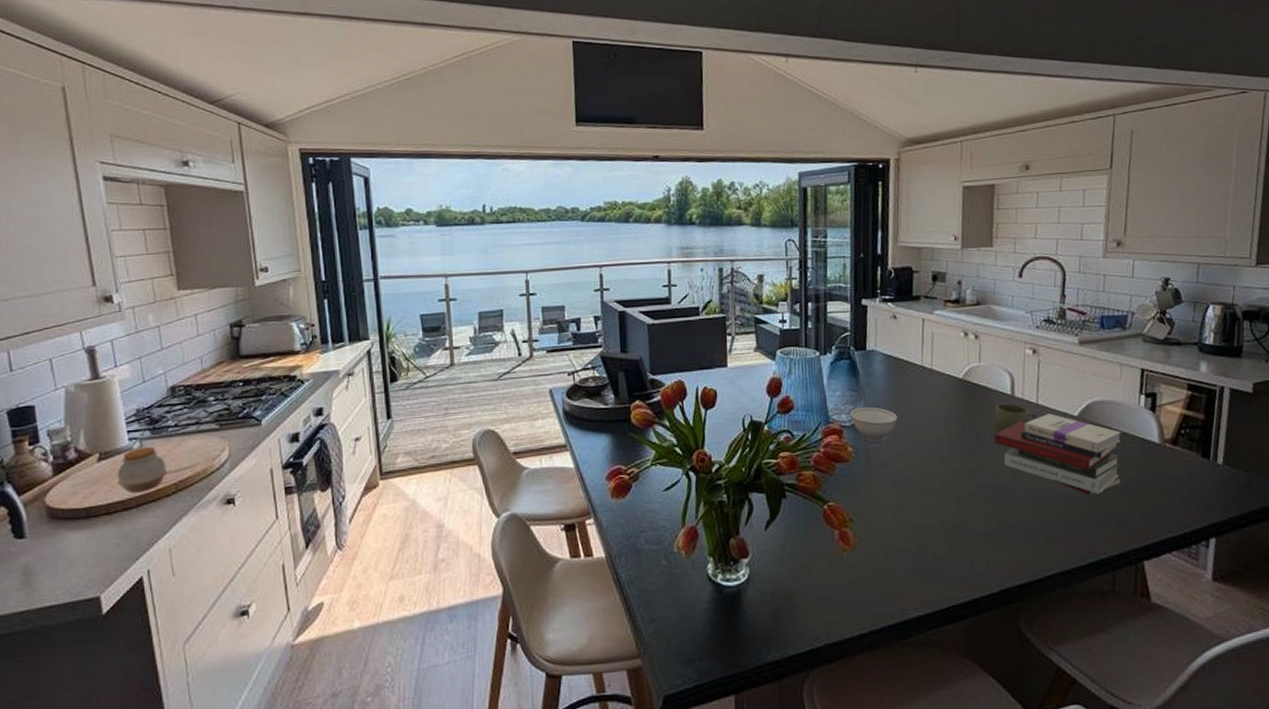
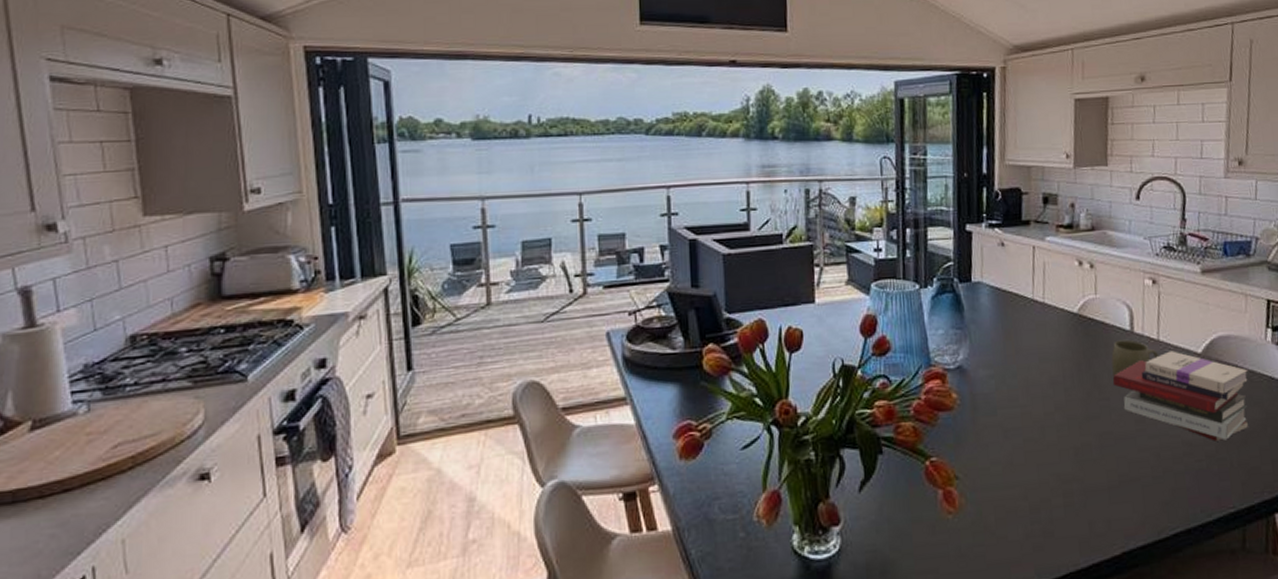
jar: present [117,447,166,493] -> none [55,411,122,470]
bowl: present [851,407,898,443] -> none [955,346,1007,388]

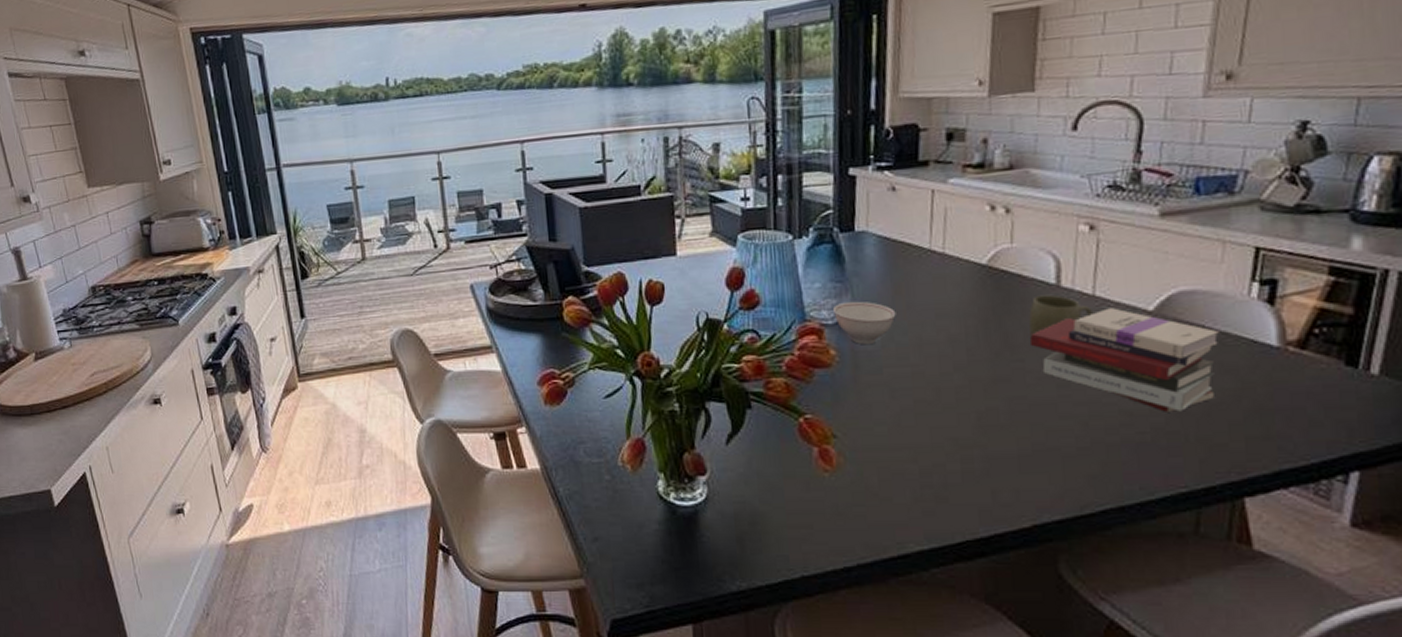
bowl: none [955,346,1007,388] -> present [834,301,896,345]

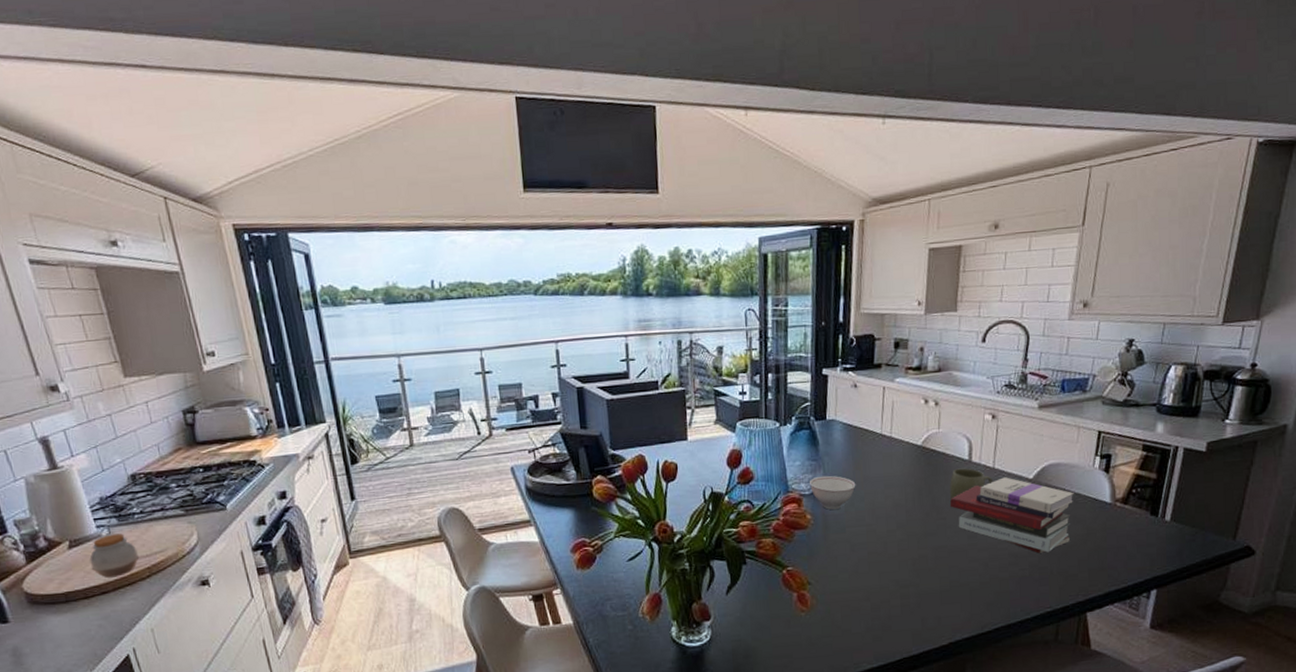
jar: none [53,347,96,392] -> present [89,533,139,578]

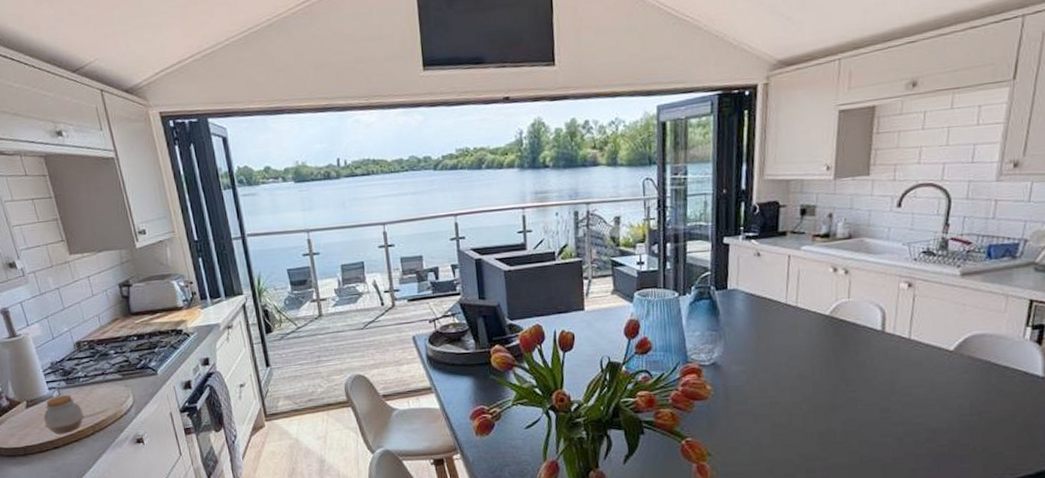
bowl: present [810,475,856,511] -> none [710,346,759,381]
books: present [949,477,1074,553] -> none [860,348,1001,429]
mug: present [950,468,994,501] -> none [860,338,909,373]

